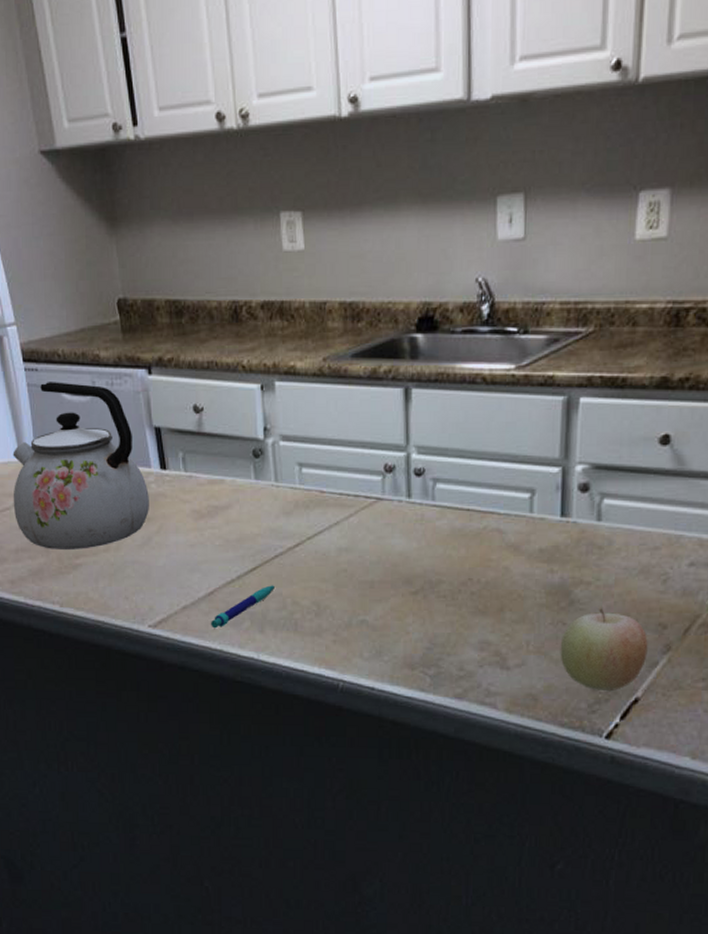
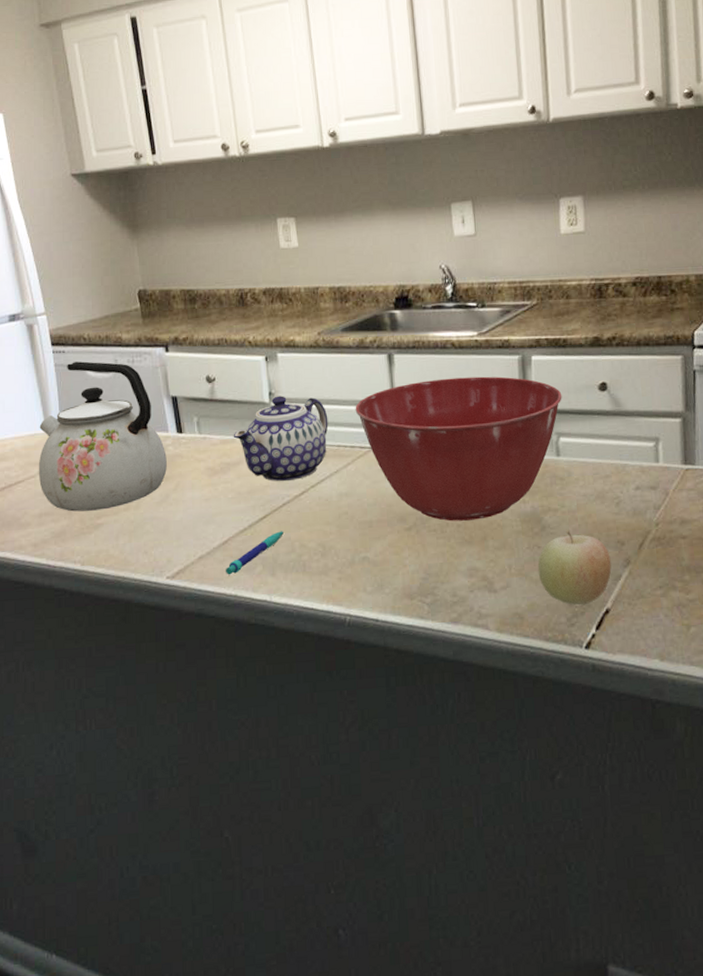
teapot: none [222,432,330,531] -> present [233,396,329,482]
mixing bowl: none [362,420,612,588] -> present [355,376,562,522]

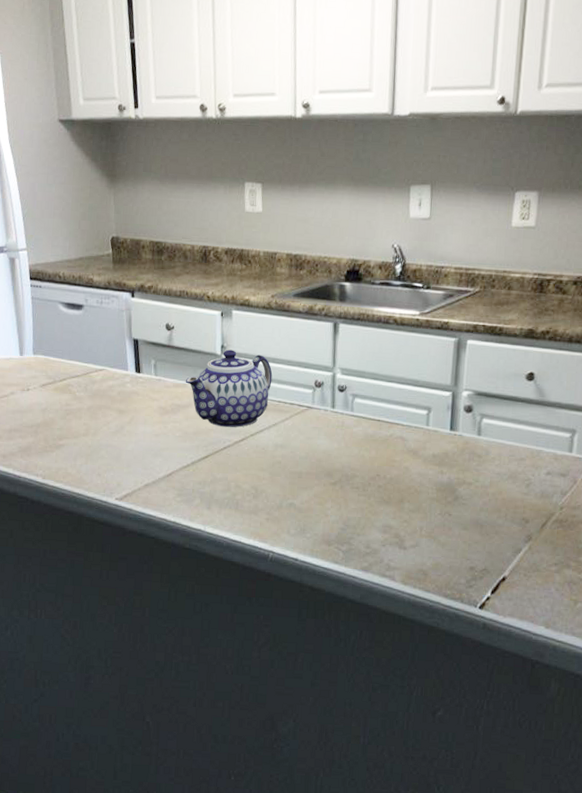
kettle: present [38,361,167,512] -> none [10,297,125,433]
pen: present [226,531,283,575] -> none [168,471,222,504]
mixing bowl: present [355,376,562,522] -> none [298,351,491,484]
fruit: present [537,529,612,606] -> none [446,502,514,571]

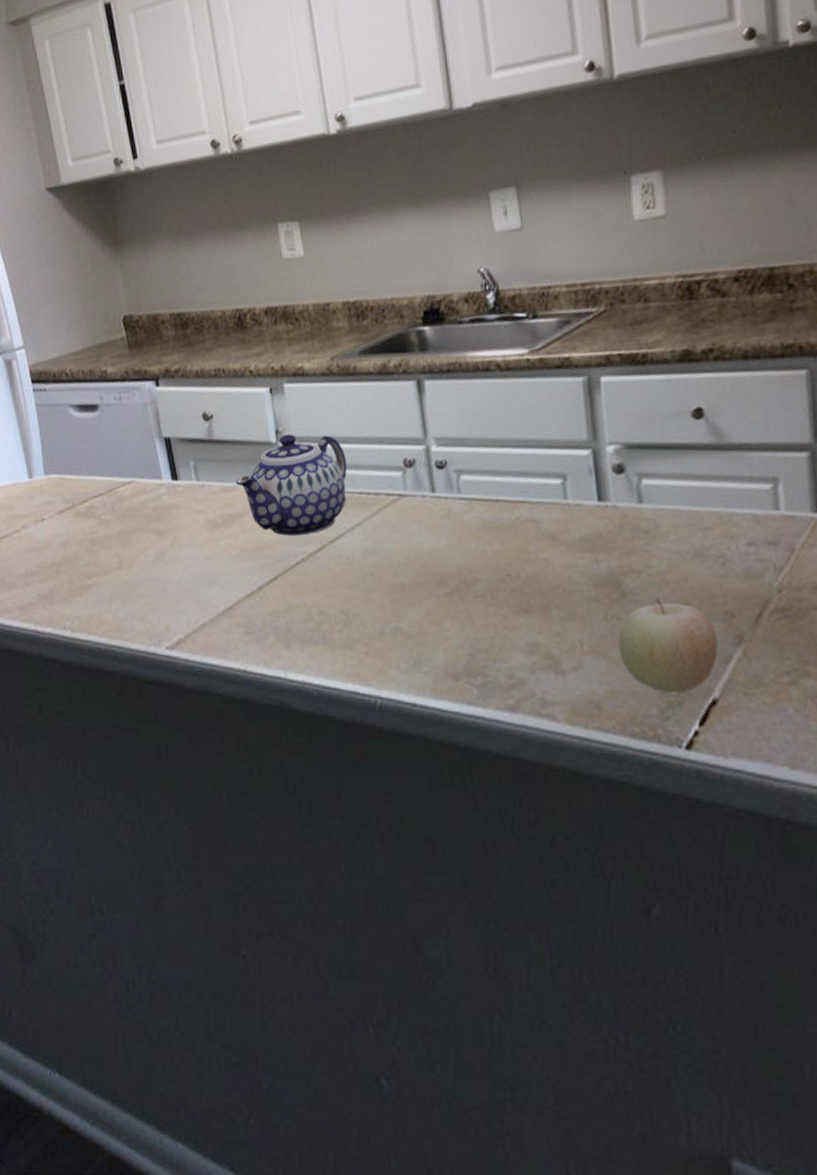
fruit: none [446,502,514,571] -> present [618,595,718,694]

